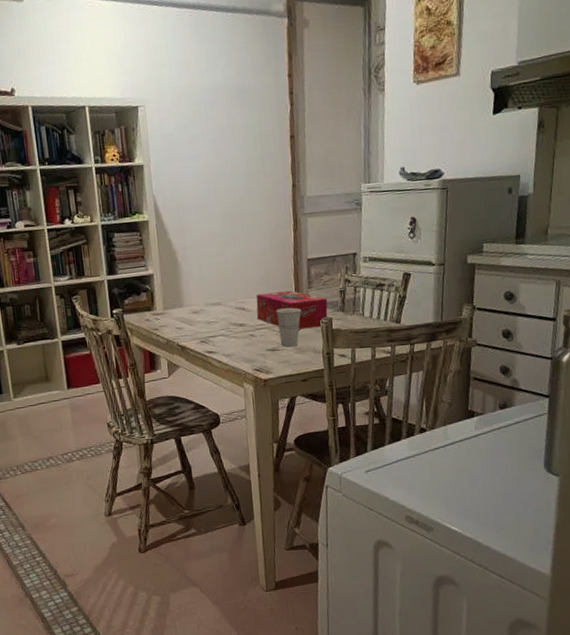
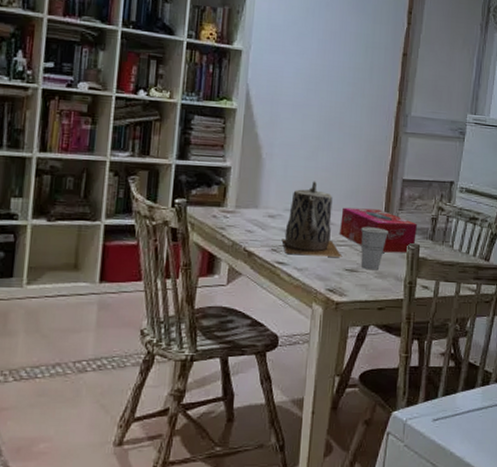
teapot: none [208,274,263,343] -> present [281,181,342,257]

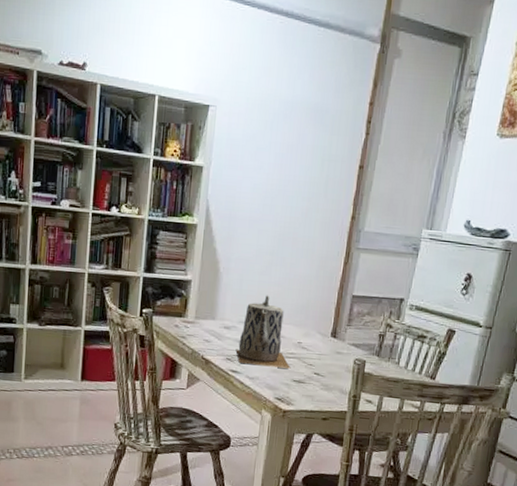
tissue box: present [340,207,417,253] -> none [289,321,364,368]
cup: present [360,227,388,270] -> none [308,340,336,383]

